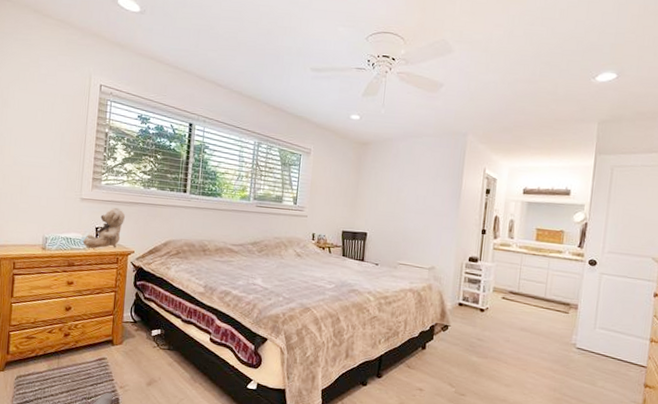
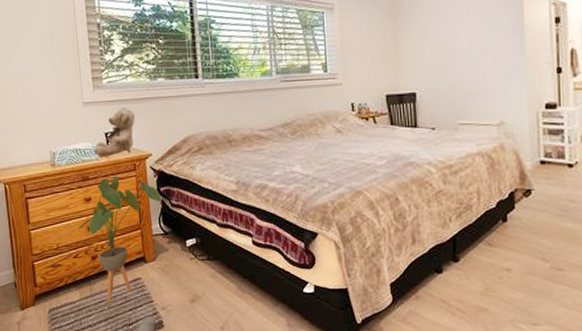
house plant: none [56,265,137,377] -> present [78,175,163,302]

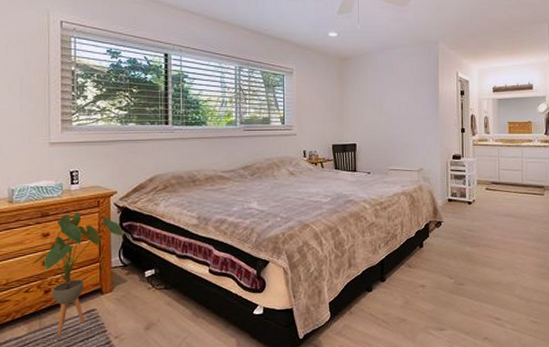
teddy bear: present [93,107,136,159] -> none [56,148,104,196]

